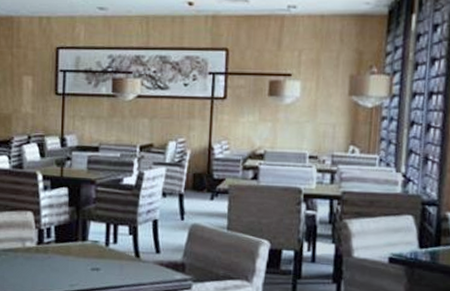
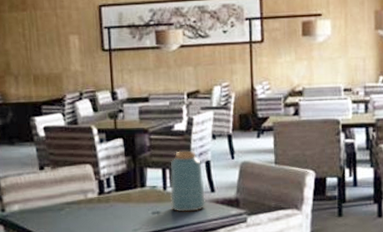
vase: none [111,206,150,272] -> present [169,151,206,212]

